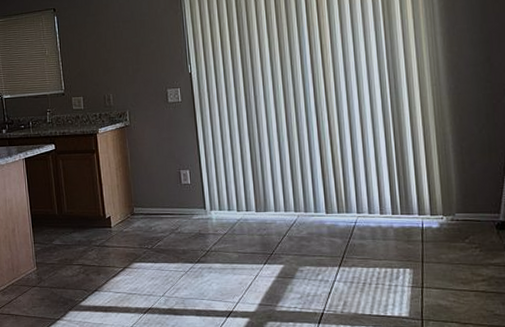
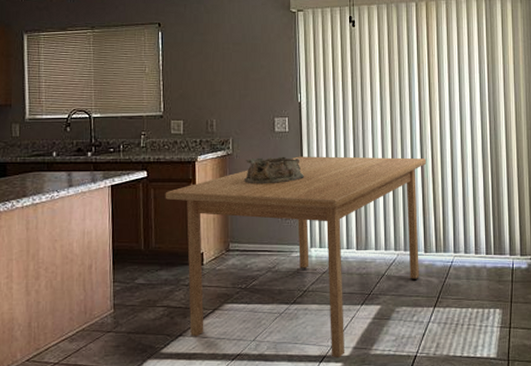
table: none [72,120,323,314] -> present [165,156,427,359]
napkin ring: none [143,125,199,153] -> present [244,156,304,184]

